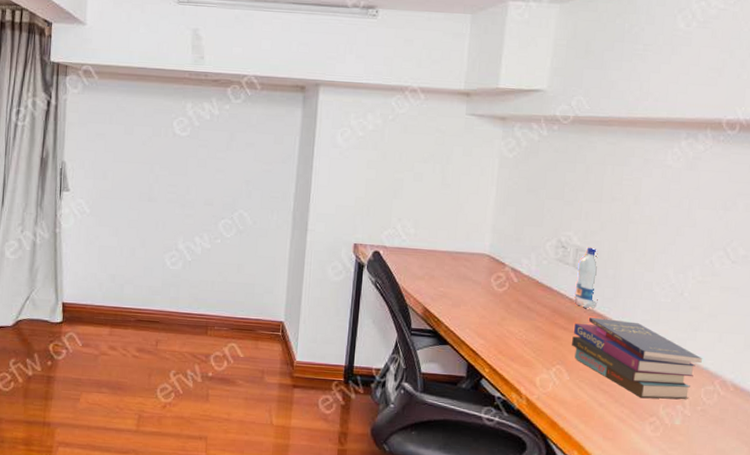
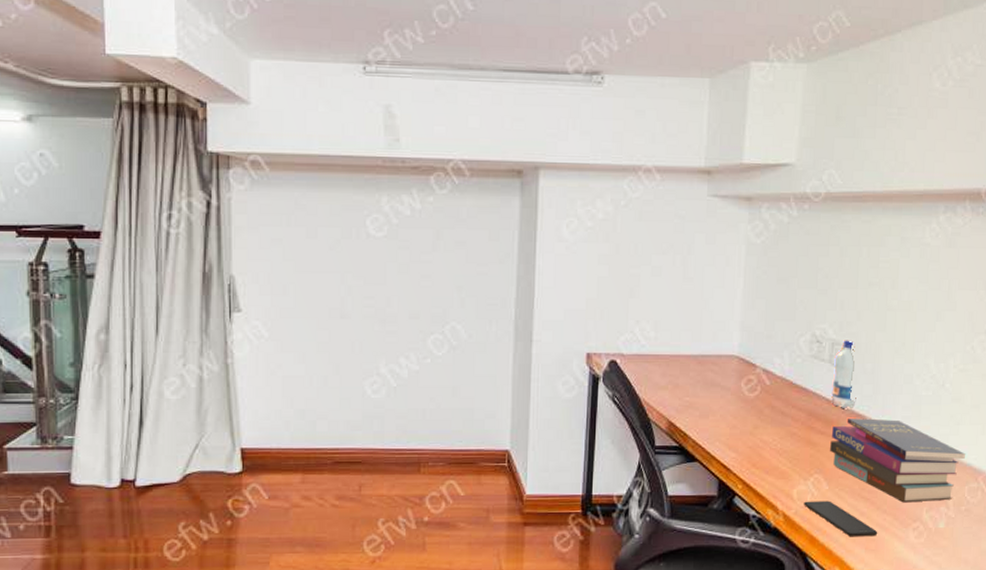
smartphone: none [546,388,616,426] -> present [804,500,878,537]

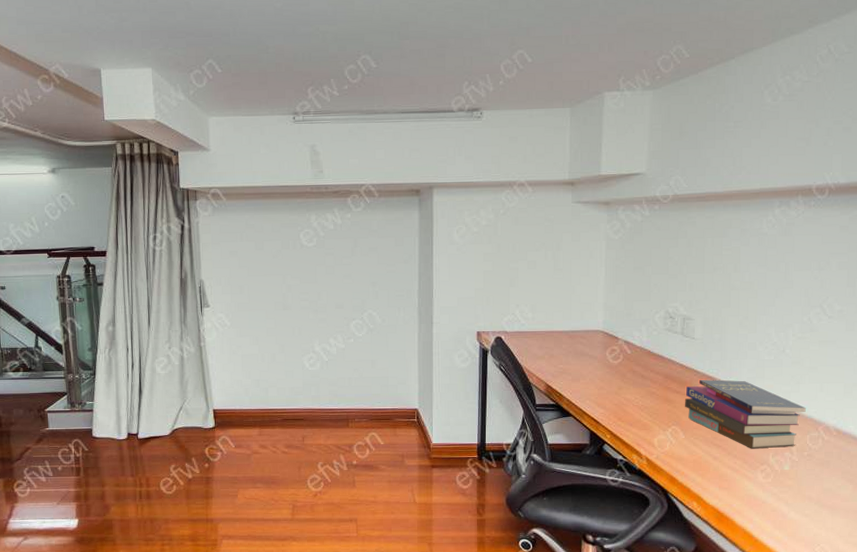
smartphone: present [804,500,878,537] -> none [664,447,730,477]
bottle: present [831,340,856,409] -> none [684,315,706,373]

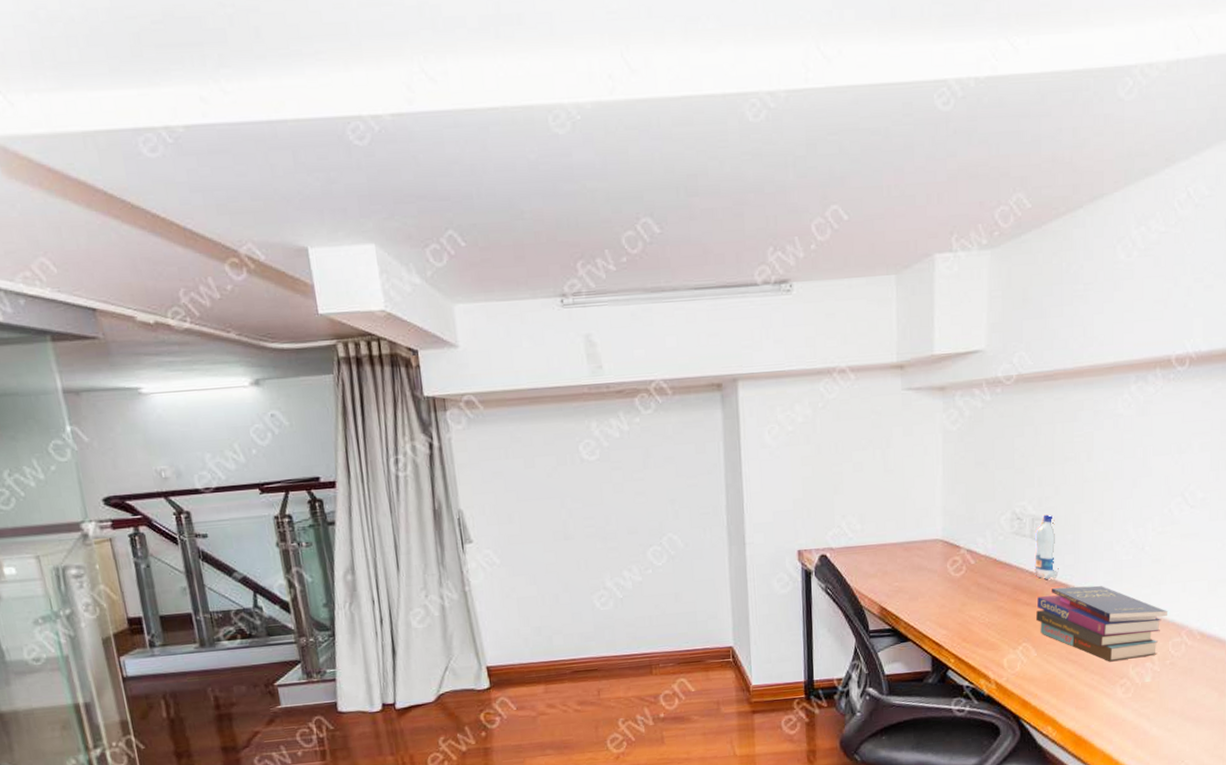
bottle: none [684,315,706,373] -> present [1034,514,1059,580]

